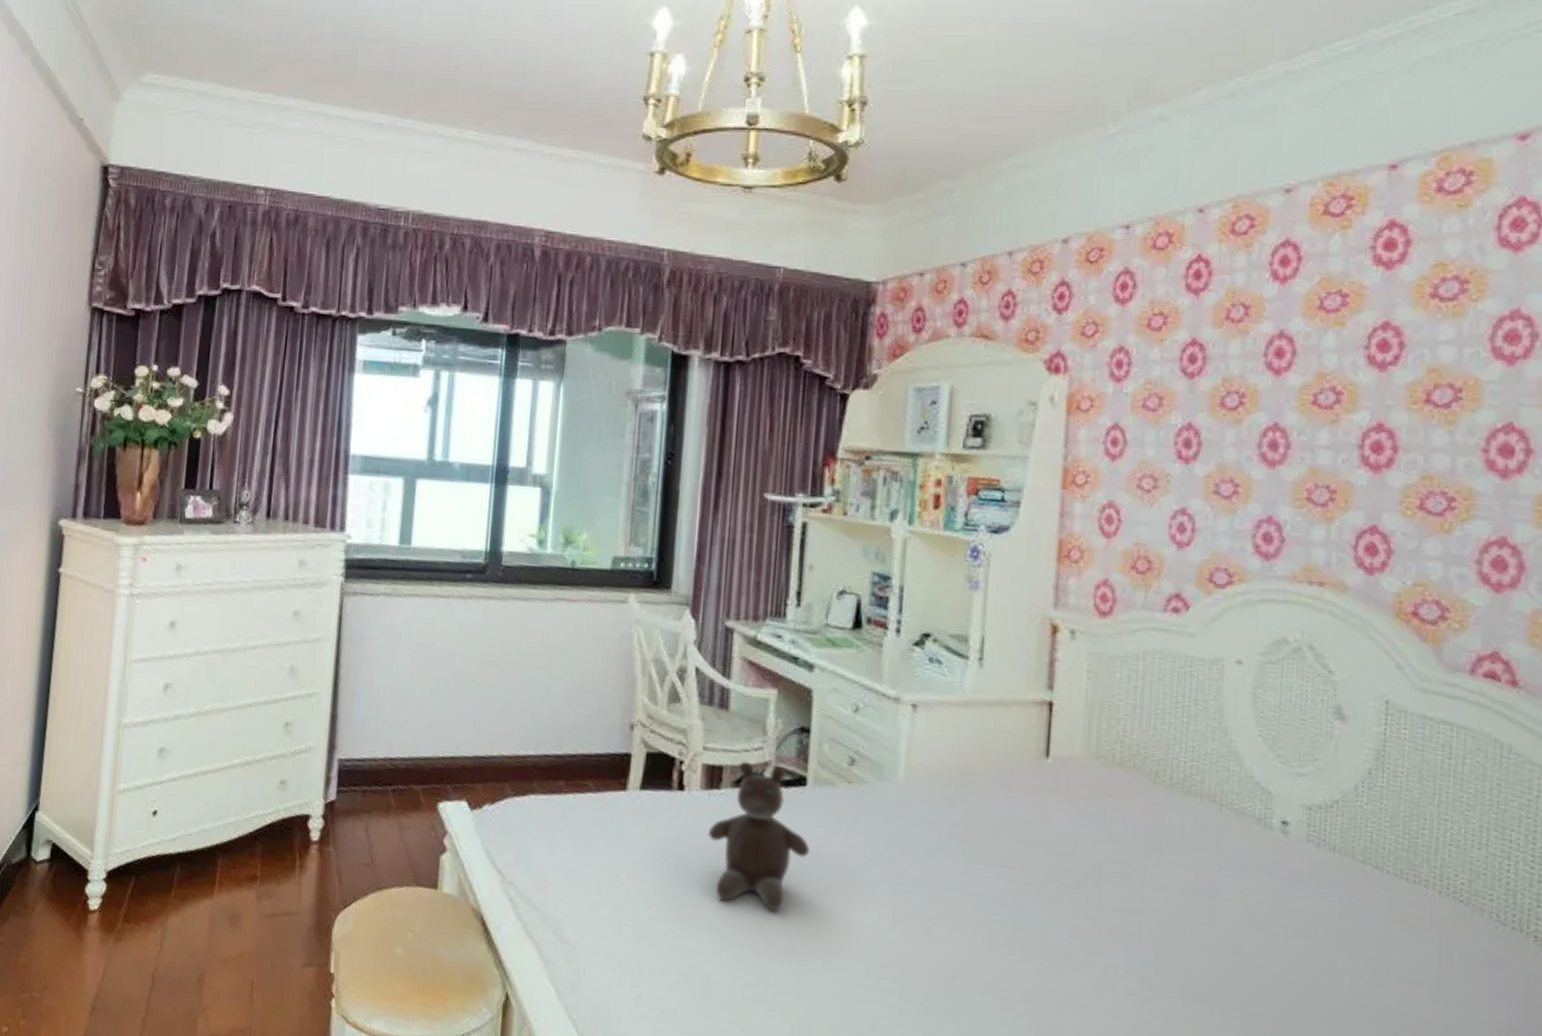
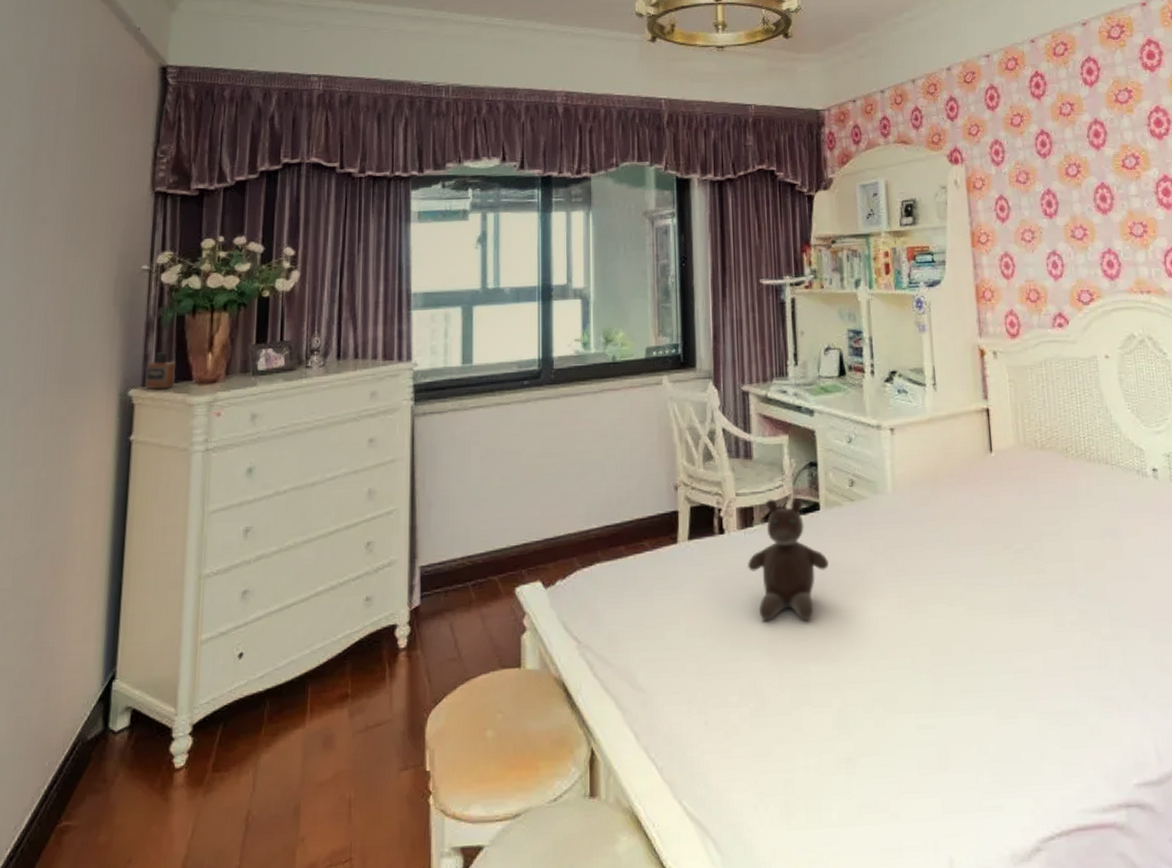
perfume: none [74,483,105,524] -> present [145,351,175,389]

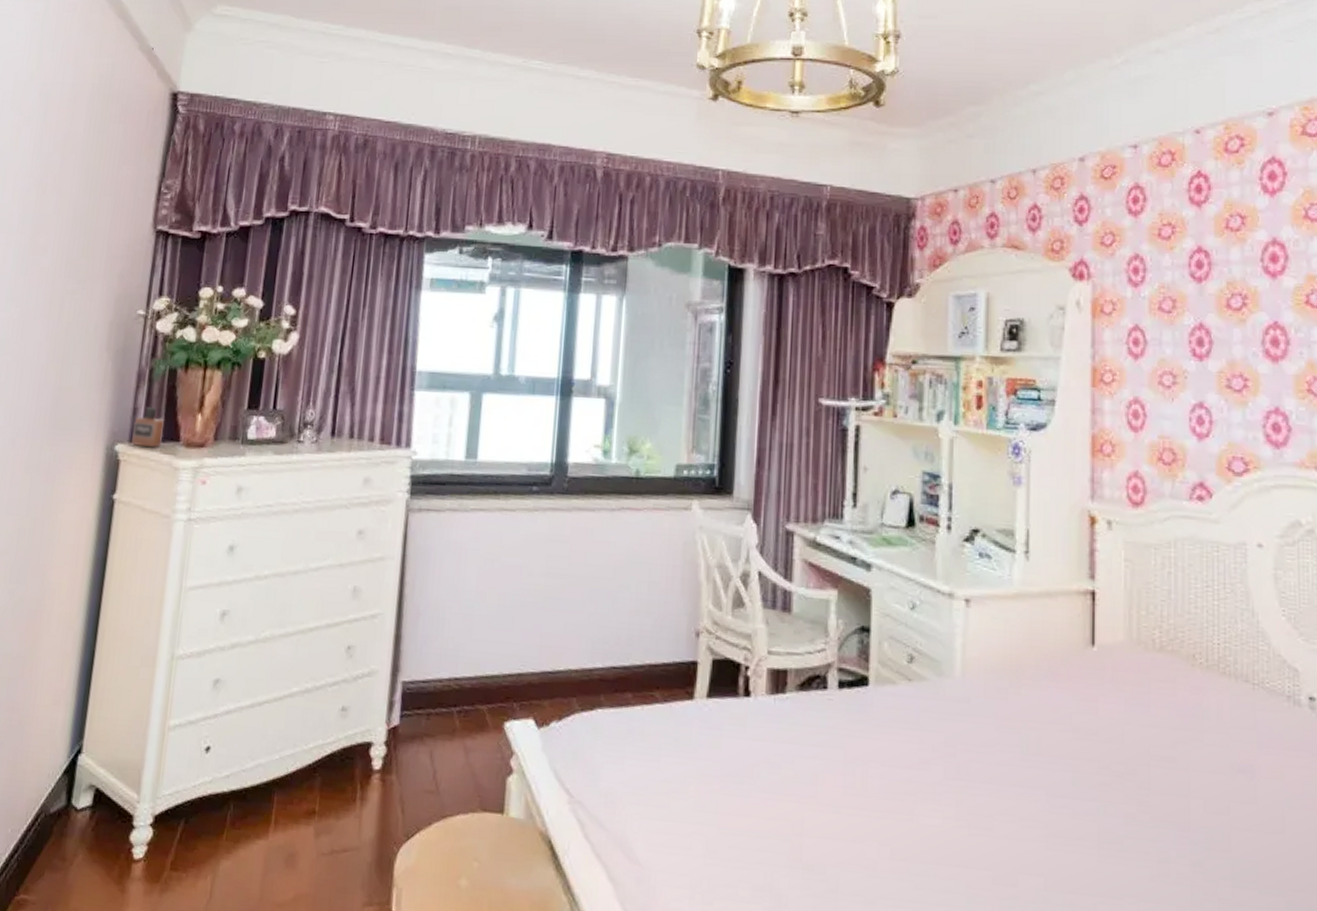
teddy bear: present [747,498,829,621] -> none [773,663,874,816]

